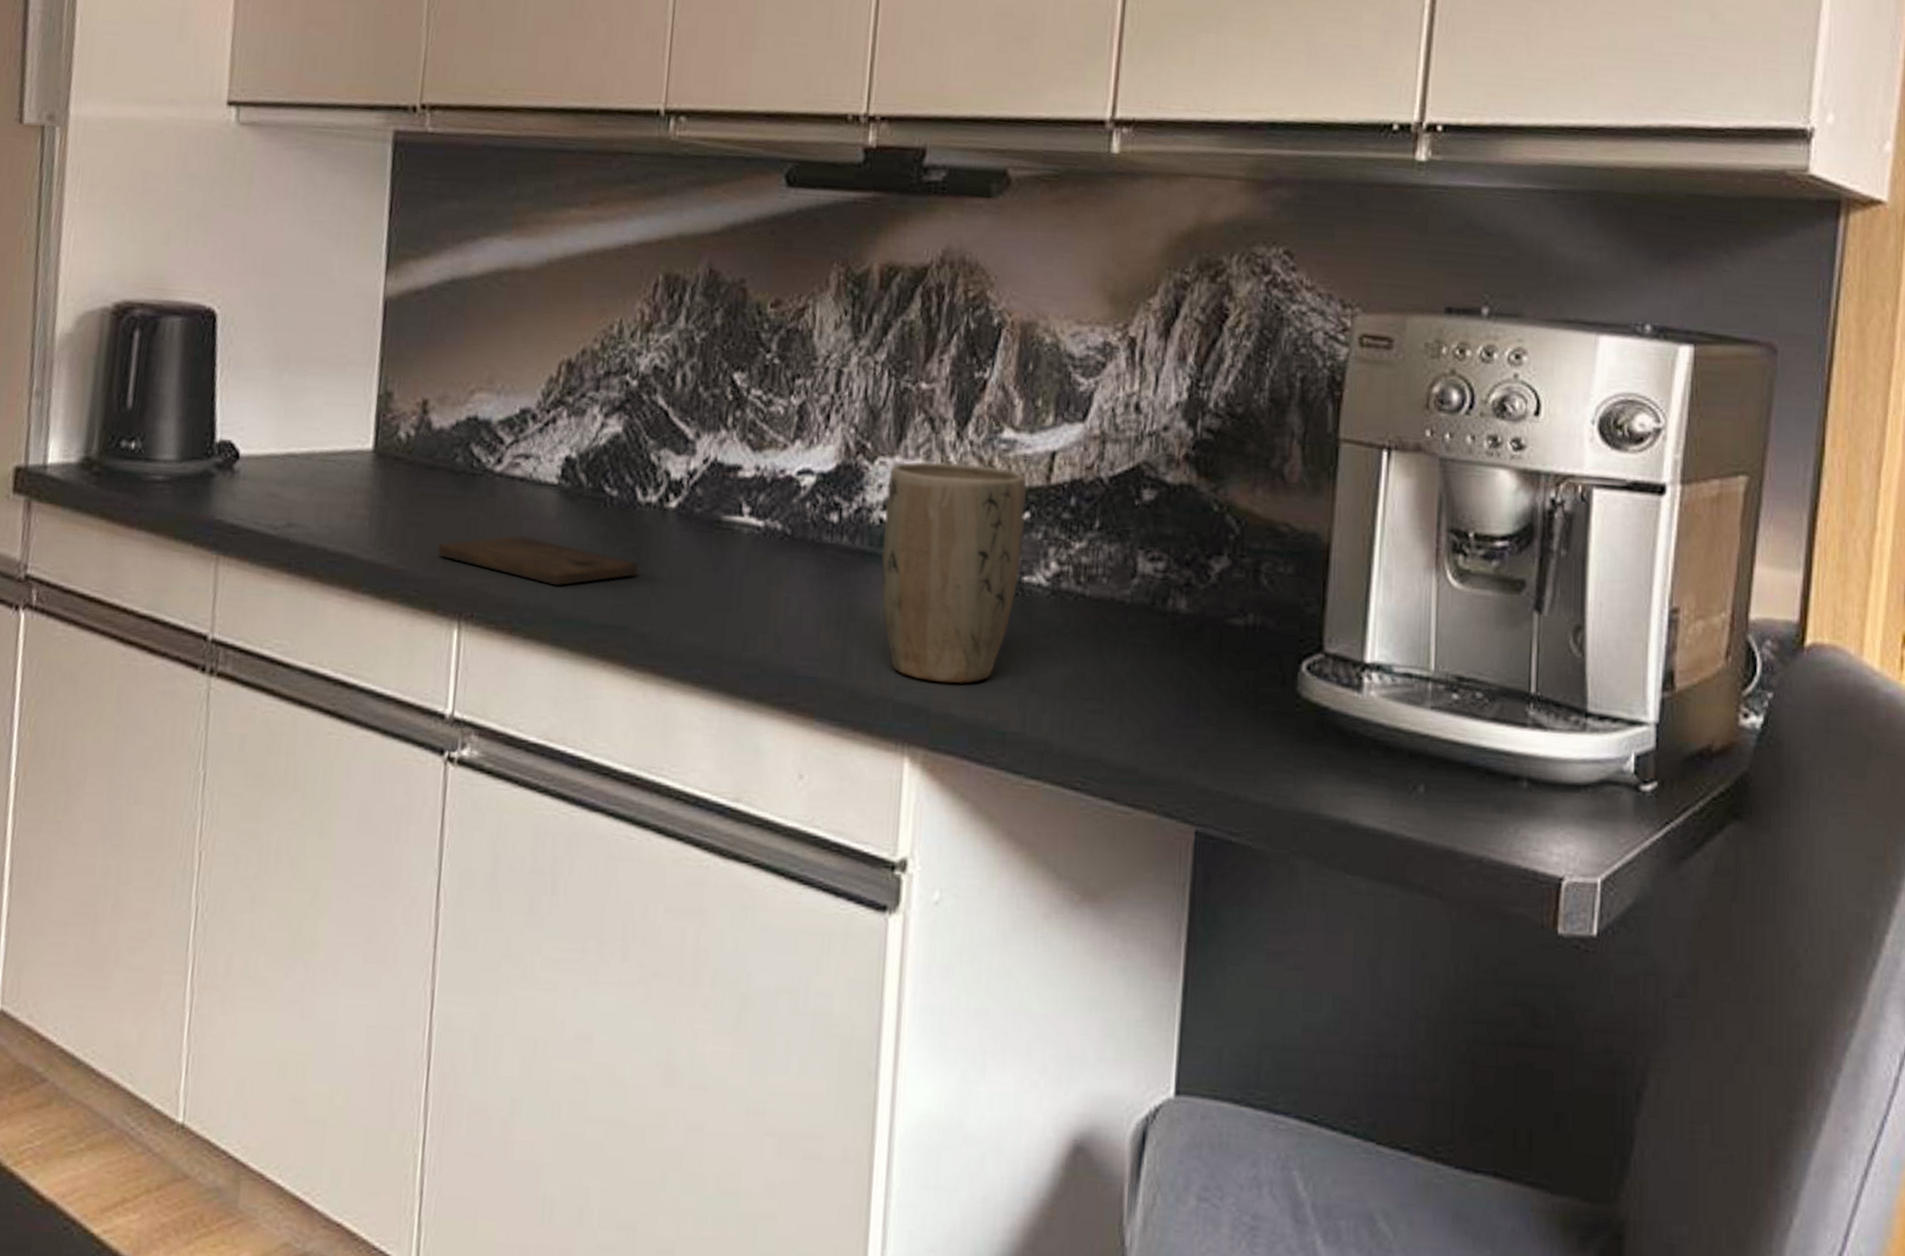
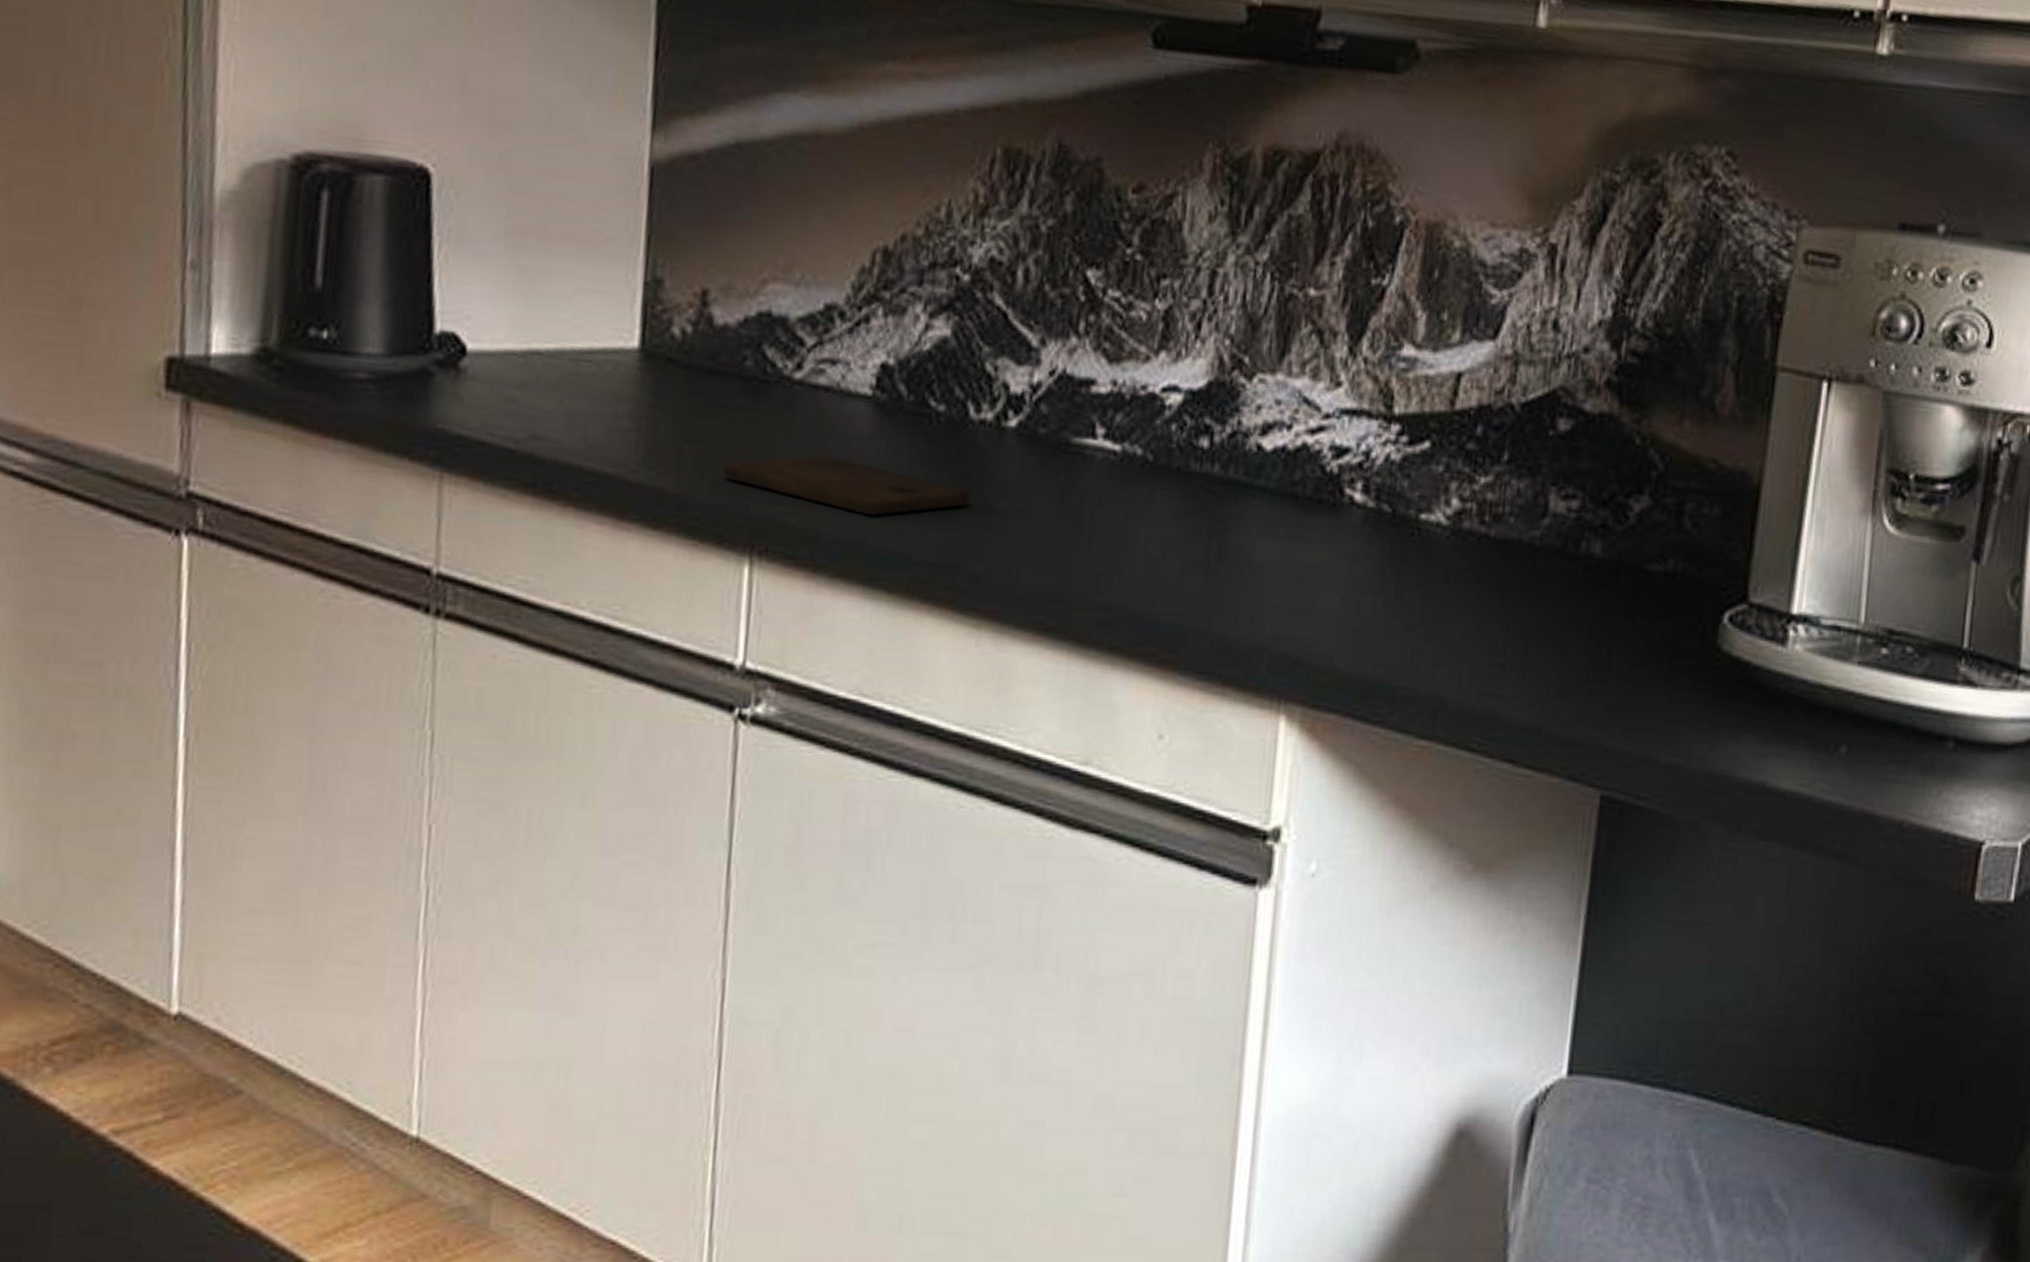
plant pot: present [881,461,1027,684] -> none [1257,379,1428,634]

